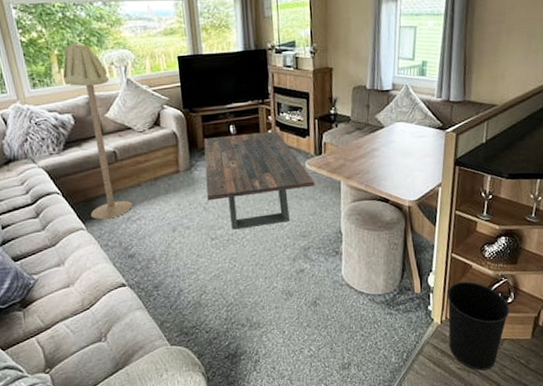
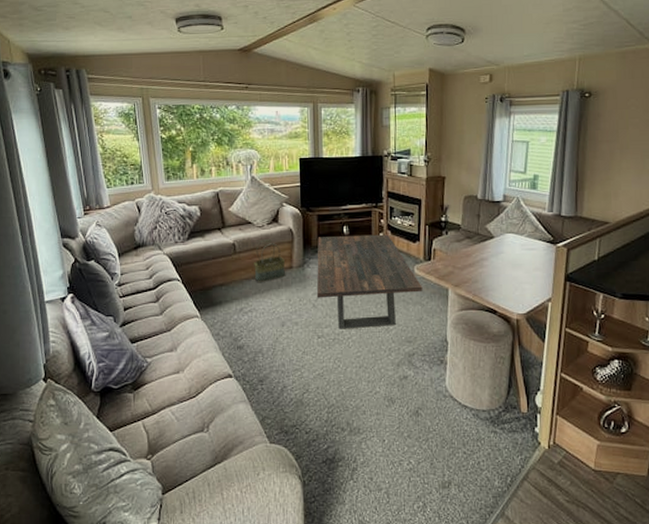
floor lamp: present [62,43,133,220] -> none [194,141,246,309]
basket: none [138,144,172,189] -> present [254,239,286,282]
wastebasket: present [446,281,510,371] -> none [555,404,624,506]

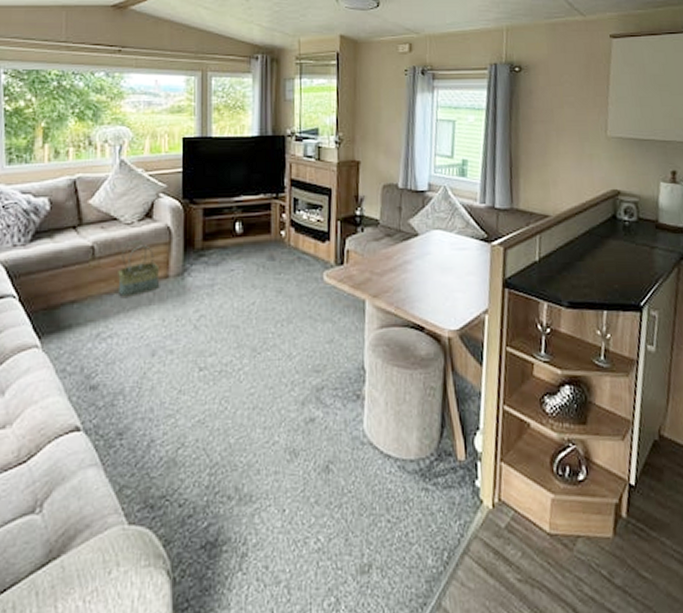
coffee table: present [316,234,423,329] -> none [199,232,334,358]

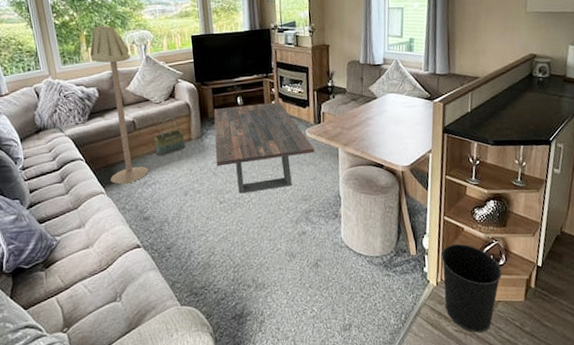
floor lamp: none [45,115,105,335] -> present [89,25,149,185]
coffee table: none [199,232,334,358] -> present [213,102,315,194]
wastebasket: none [499,446,582,585] -> present [441,243,502,333]

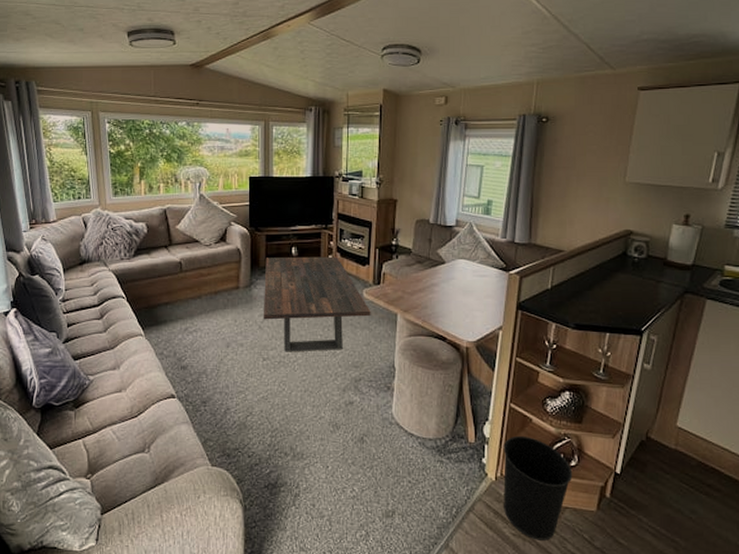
floor lamp: present [89,25,149,185] -> none [142,157,191,328]
basket: present [154,114,185,156] -> none [200,259,233,302]

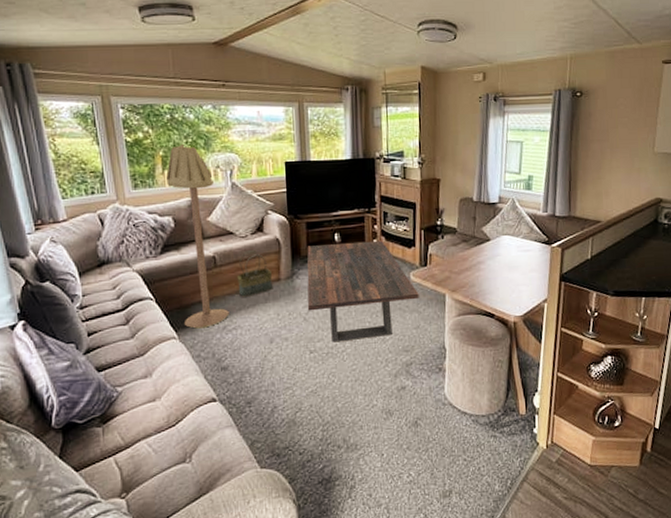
floor lamp: none [142,157,191,328] -> present [165,145,229,329]
basket: none [200,259,233,302] -> present [237,250,273,297]
wastebasket: present [503,435,573,541] -> none [552,402,617,501]

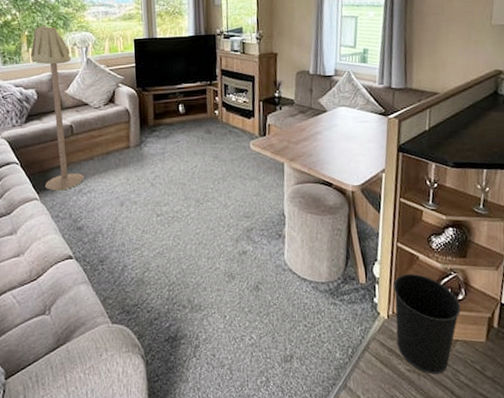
basket: present [237,250,273,297] -> none [91,120,123,163]
coffee table: present [307,240,419,343] -> none [154,111,259,207]
wastebasket: none [552,402,617,501] -> present [393,273,461,374]

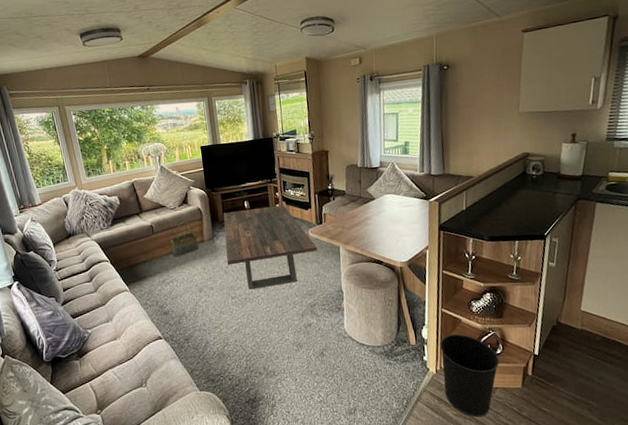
floor lamp: present [30,25,84,191] -> none [110,139,167,283]
basket: none [91,120,123,163] -> present [170,219,198,256]
coffee table: none [154,111,259,207] -> present [223,205,318,290]

